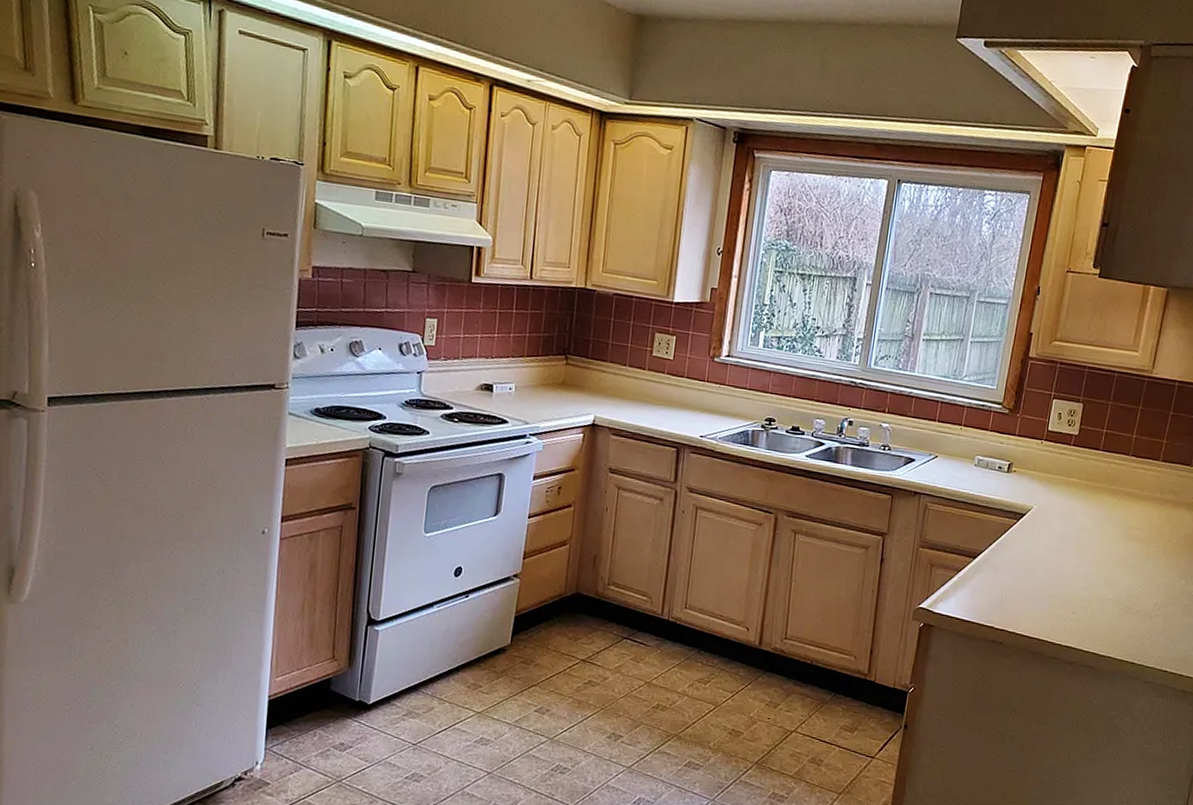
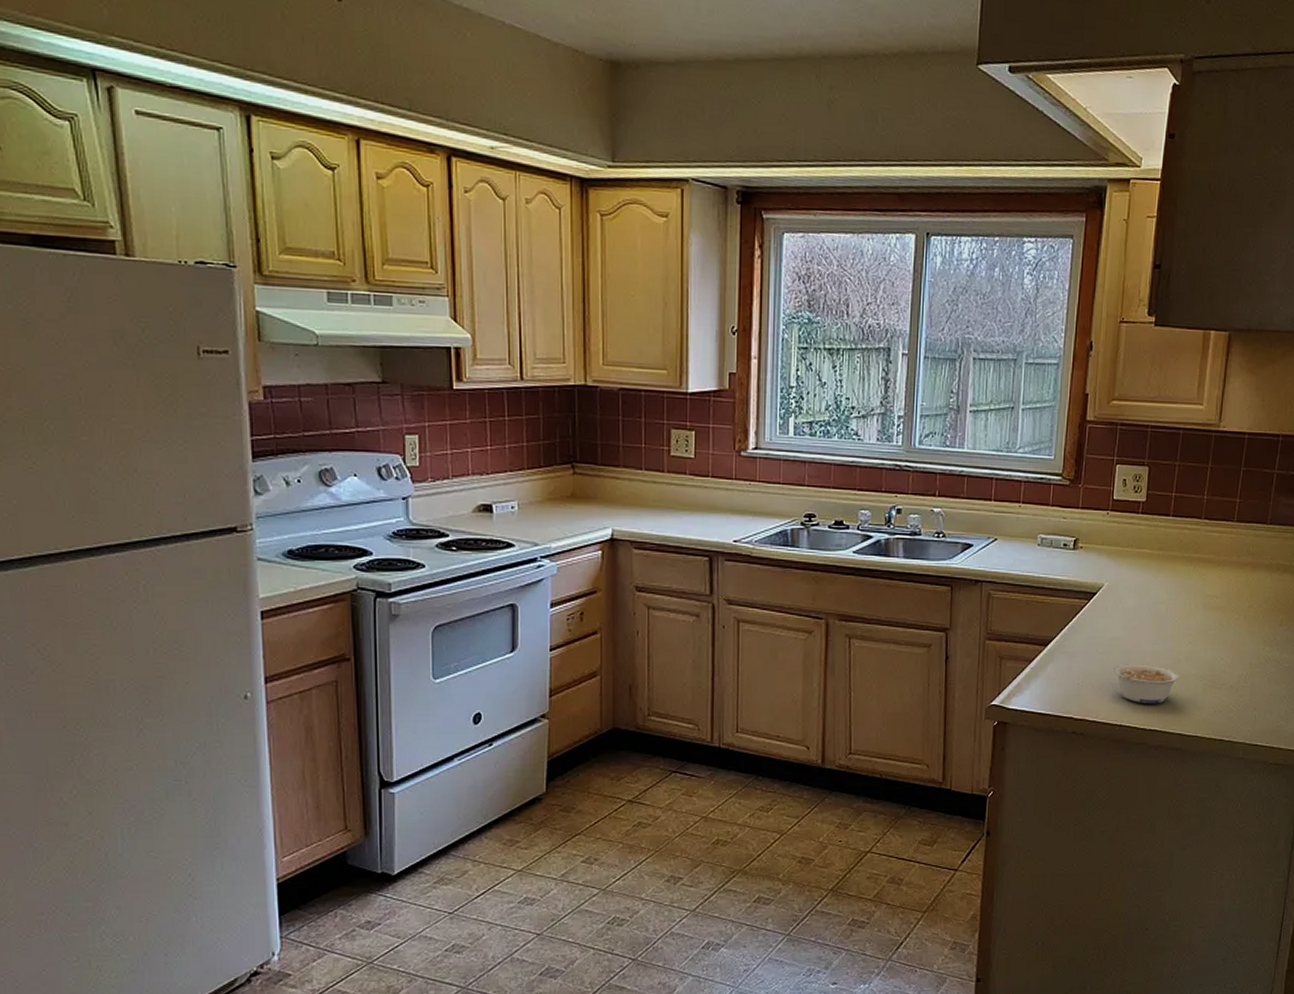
legume: none [1035,582,1098,623] -> present [1113,664,1180,704]

